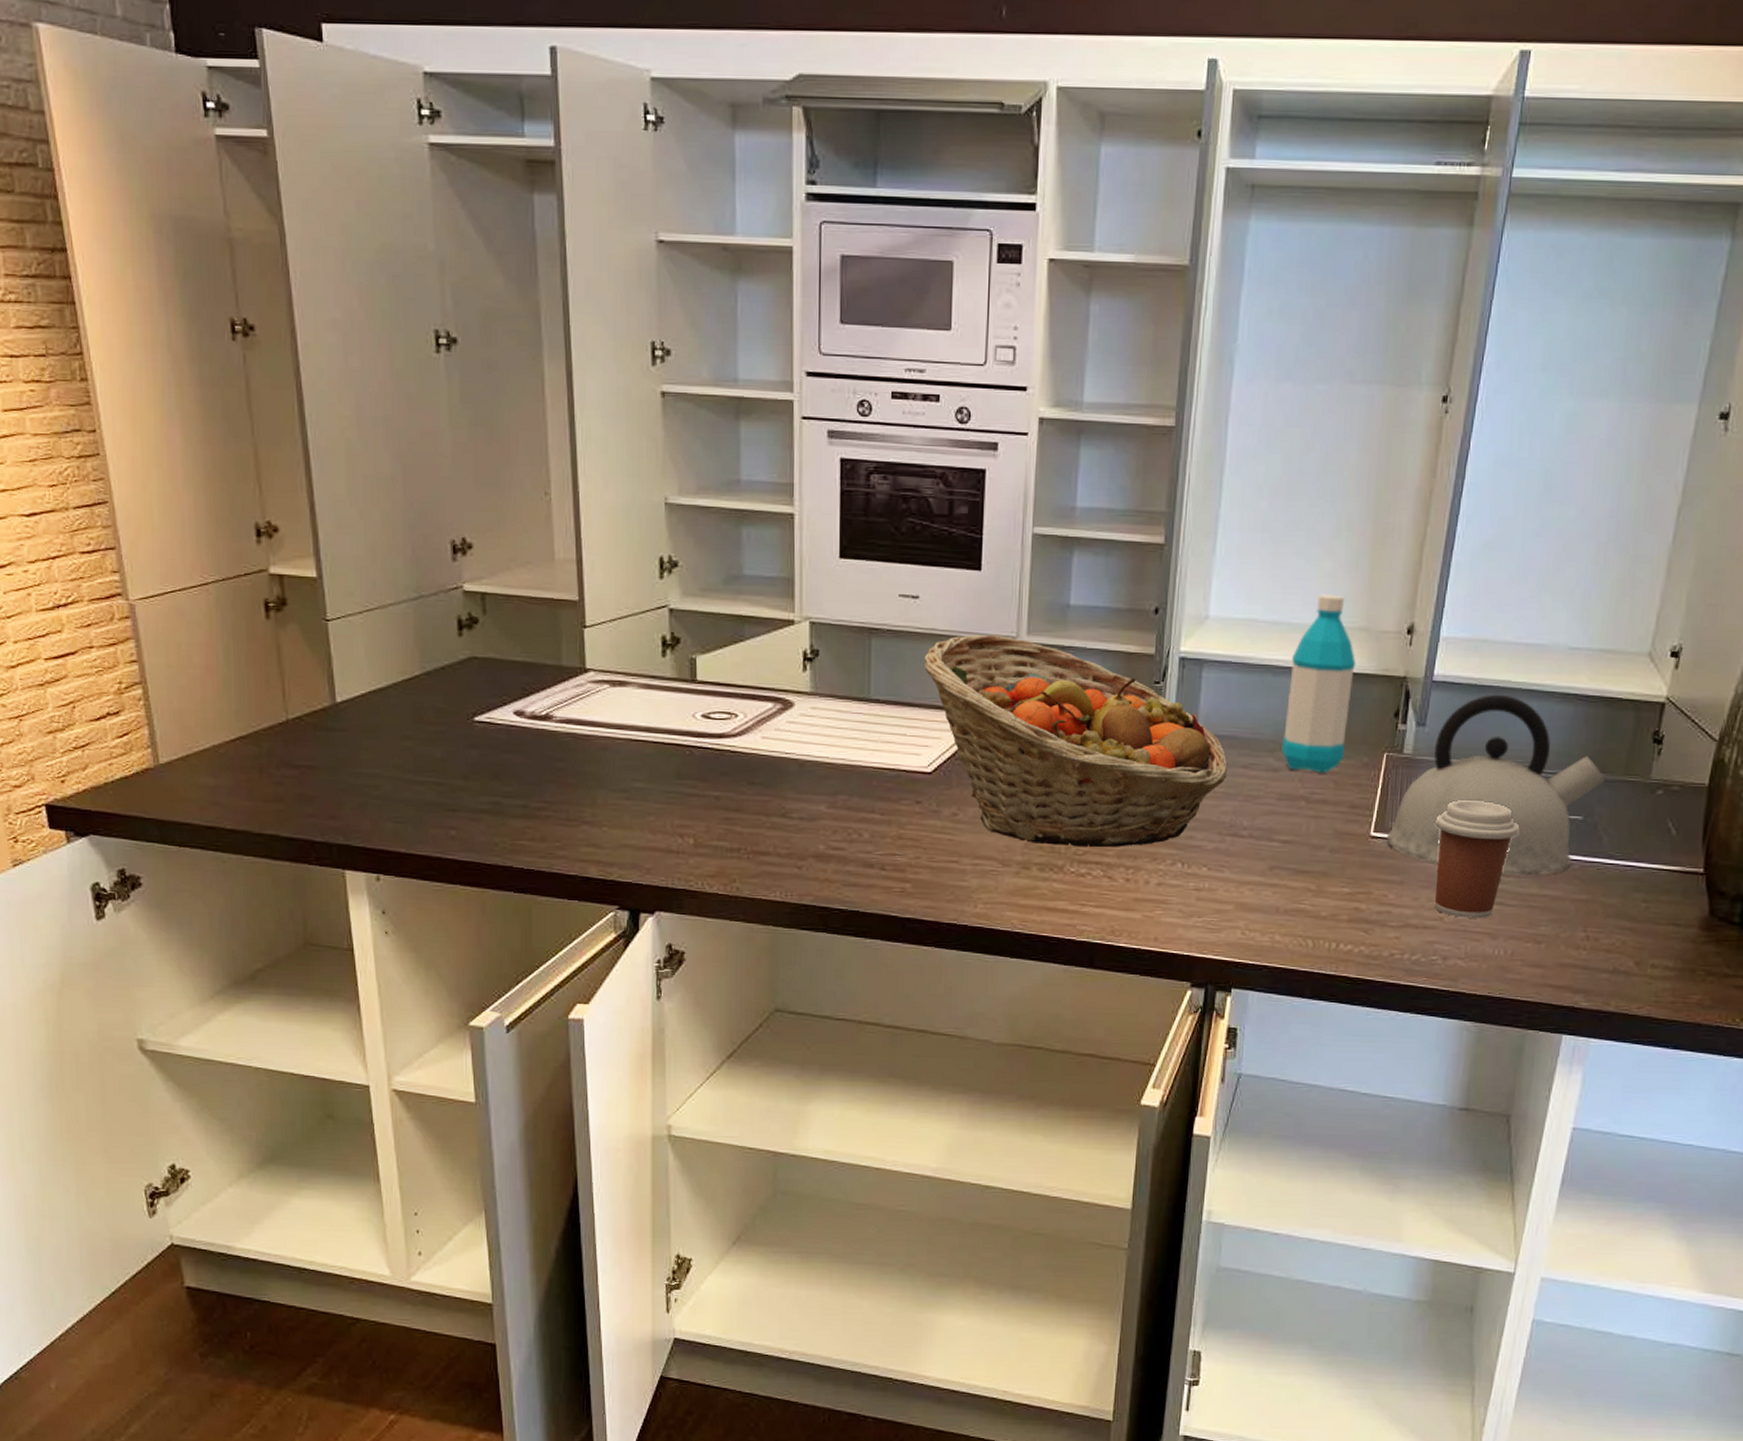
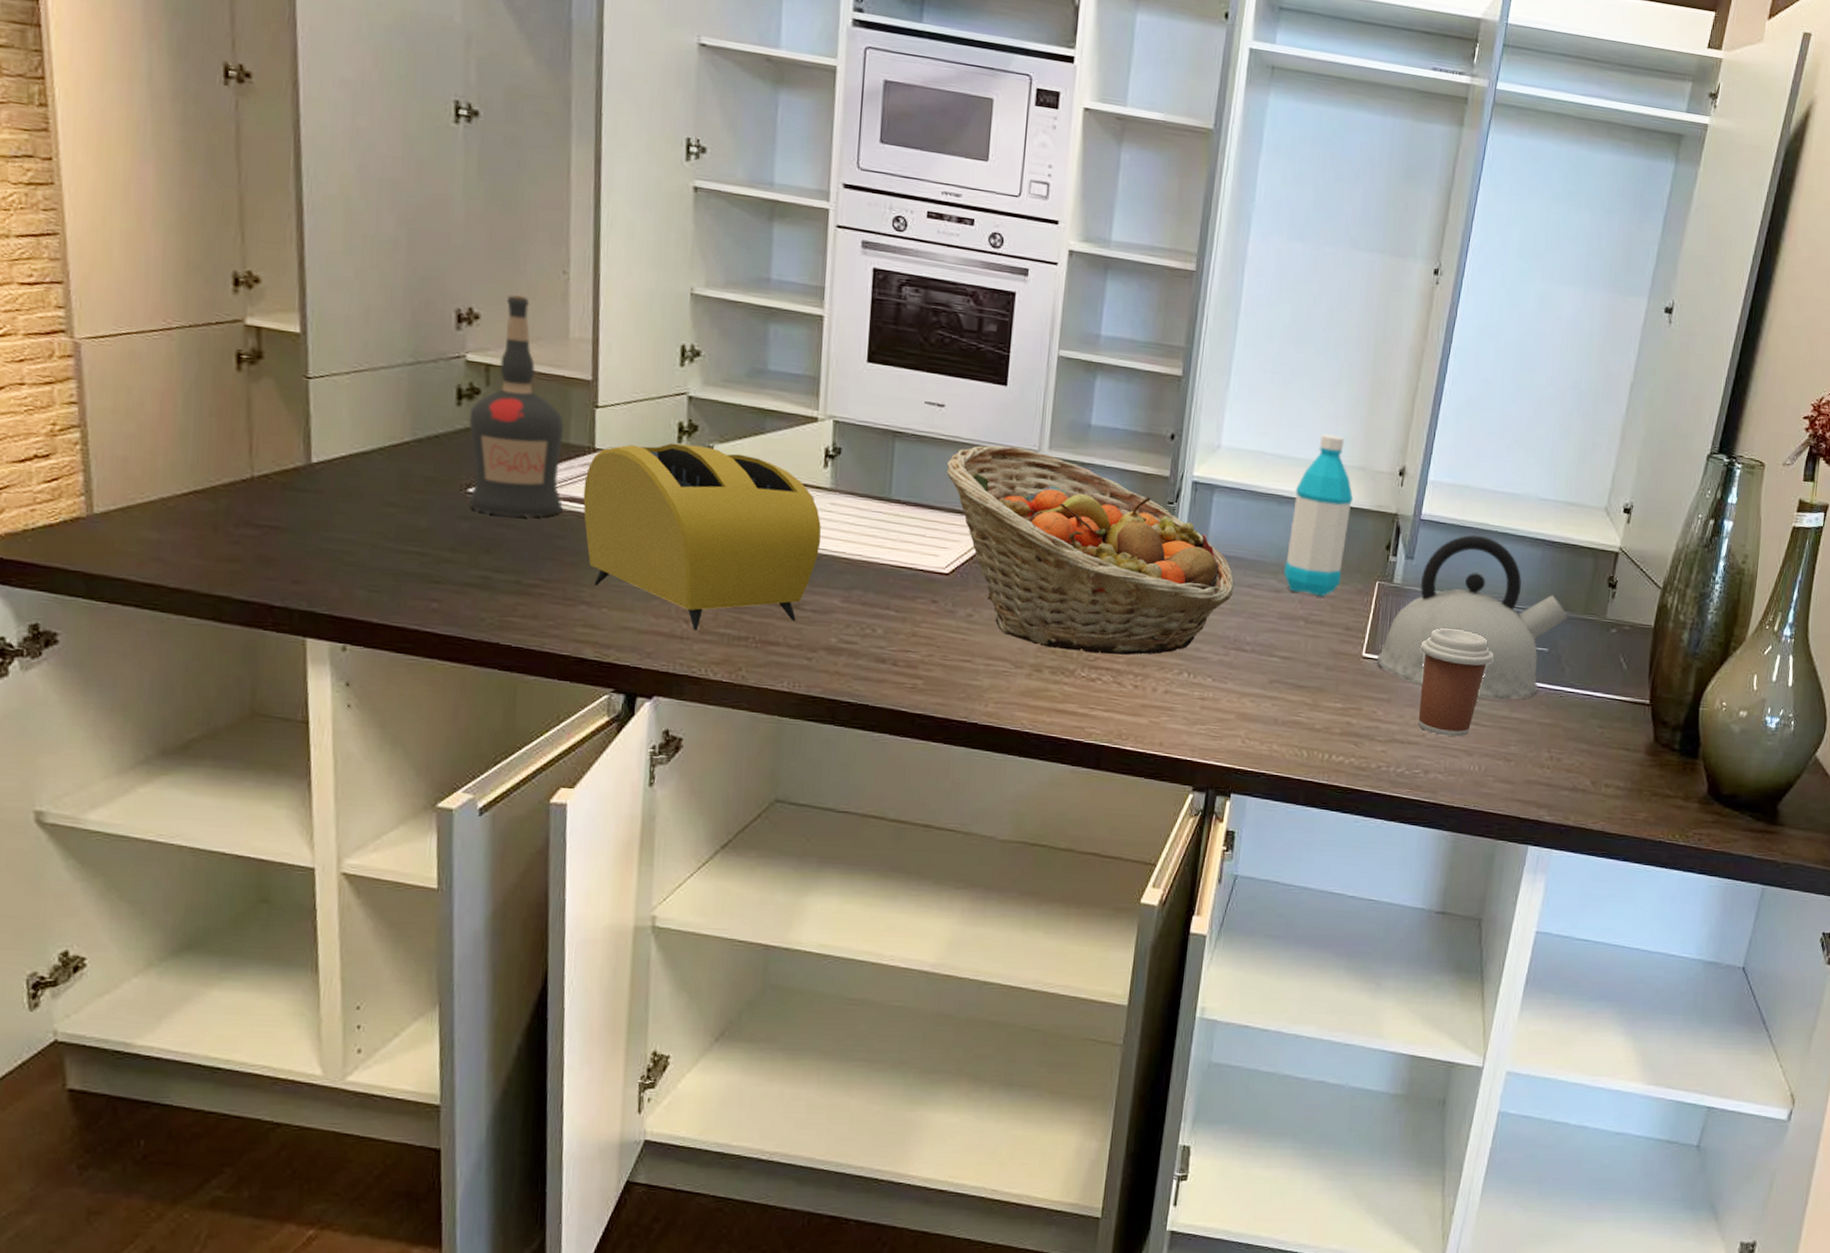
liquor bottle: none [470,521,560,742] -> present [468,295,564,518]
toaster: none [578,657,805,845] -> present [583,443,821,631]

